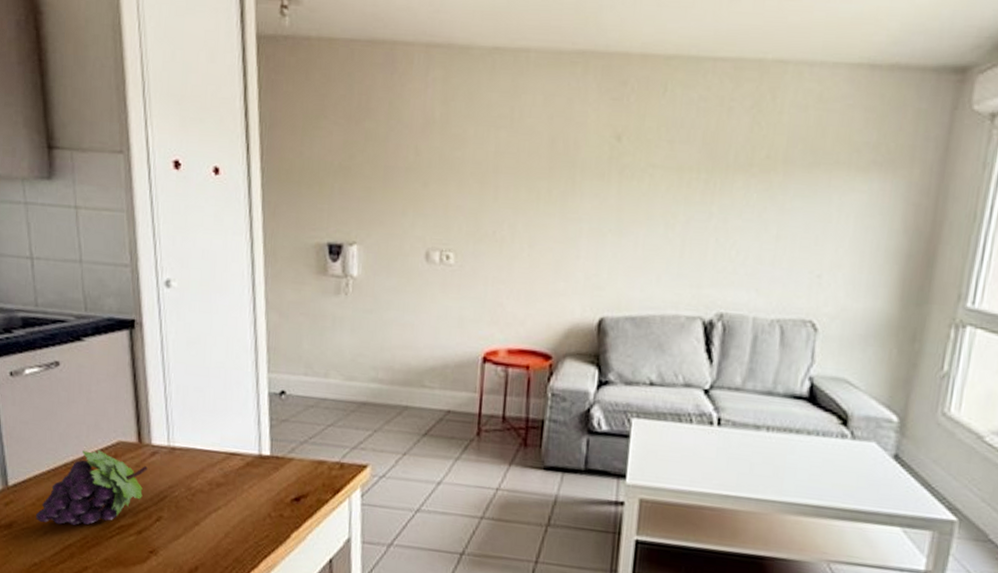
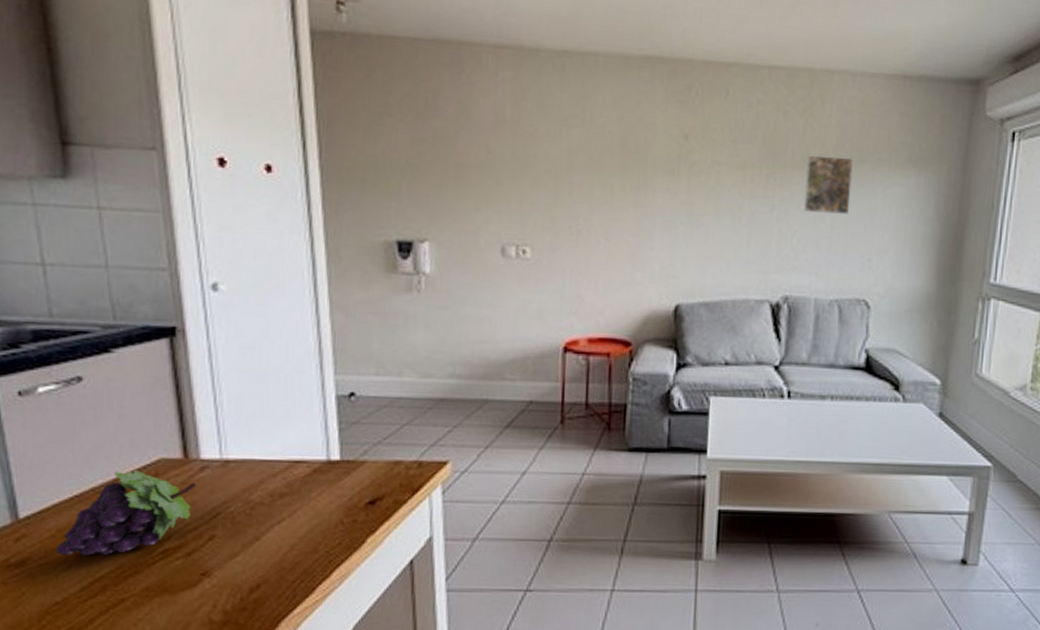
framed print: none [746,156,806,224] -> present [804,155,853,214]

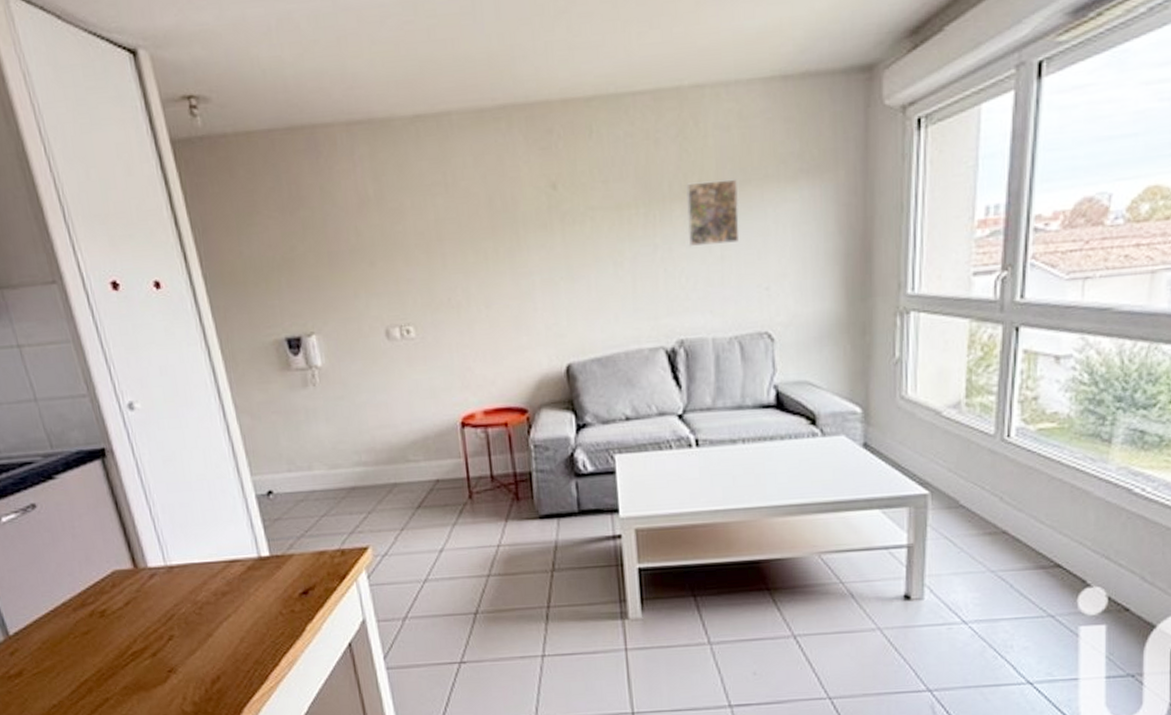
fruit: present [55,470,198,556] -> none [44,583,150,664]

